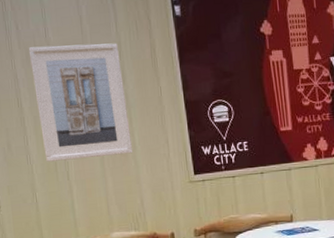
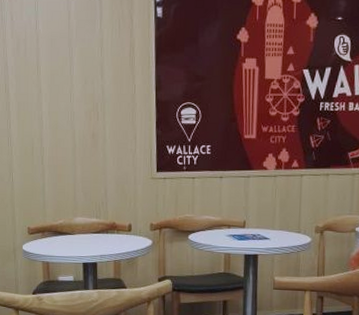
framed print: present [28,43,133,162] -> none [19,37,103,146]

